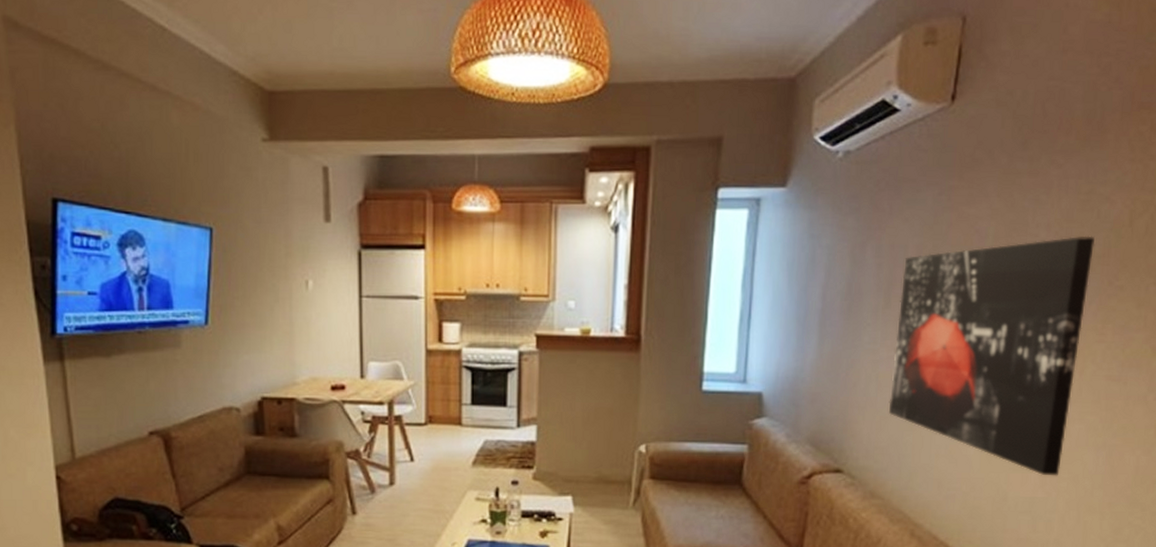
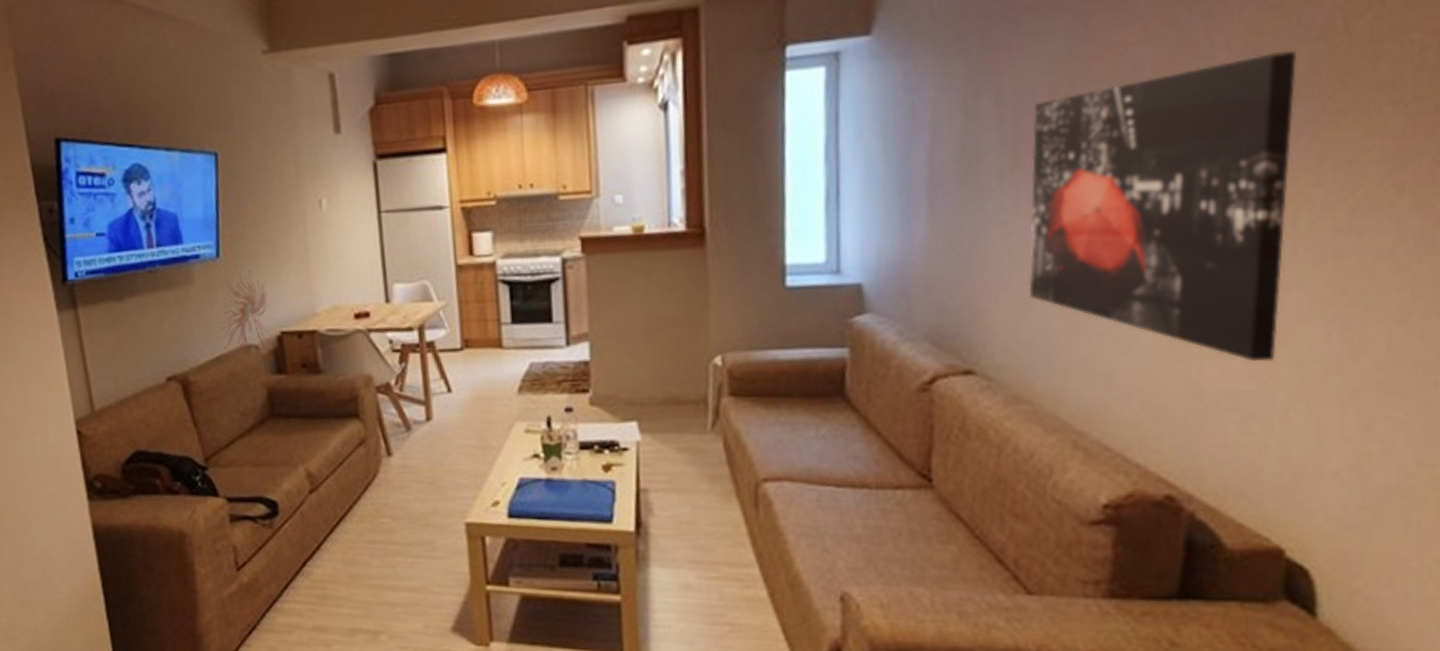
wall sculpture: none [204,339,253,414] -> present [220,270,272,354]

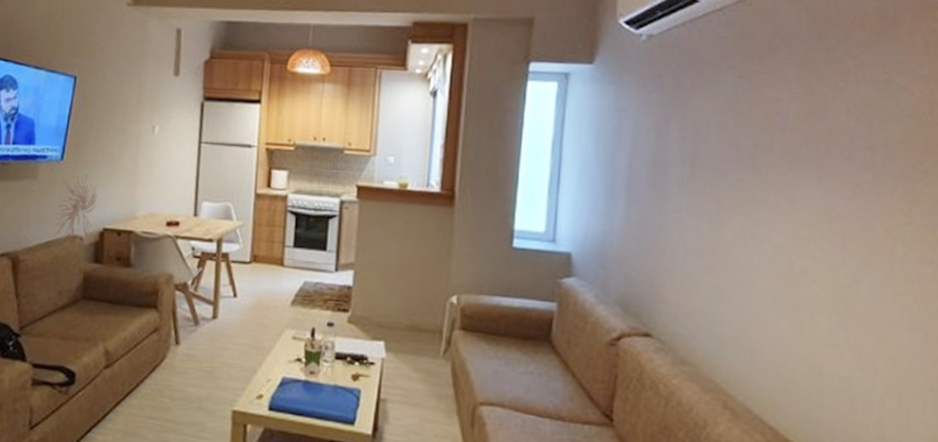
wall art: present [1028,50,1298,362] -> none [696,121,896,356]

